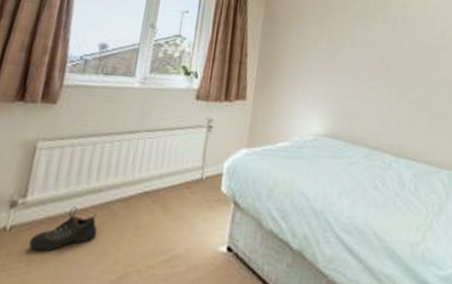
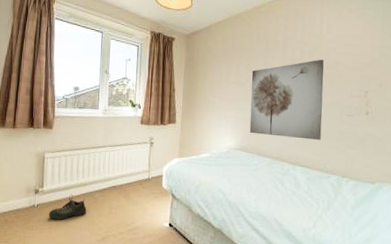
wall art: none [342,27,430,125] -> present [249,59,324,140]

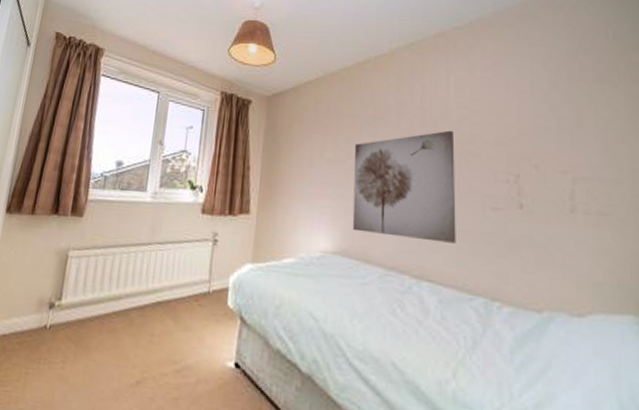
shoe: present [49,194,87,220] -> none [64,311,118,350]

